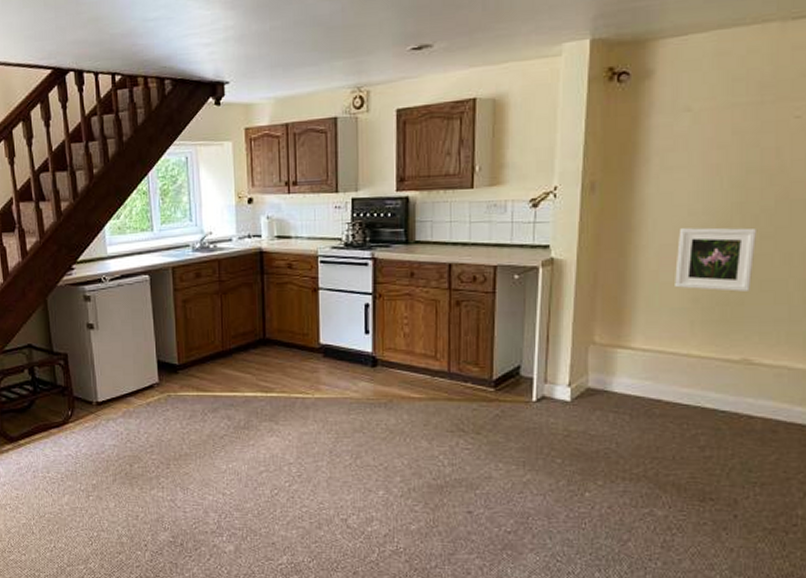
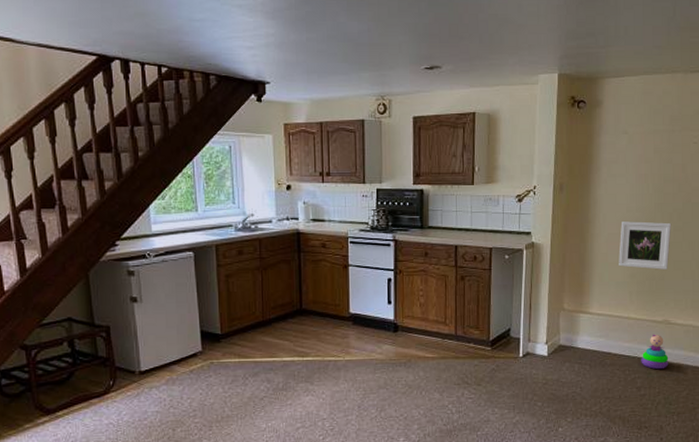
stacking toy: none [706,377,749,425] -> present [641,334,669,370]

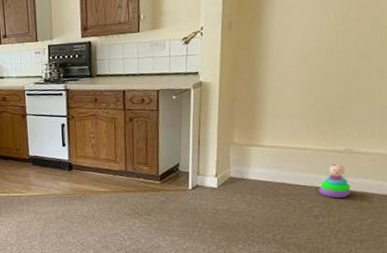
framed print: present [619,221,672,270] -> none [294,50,357,99]

